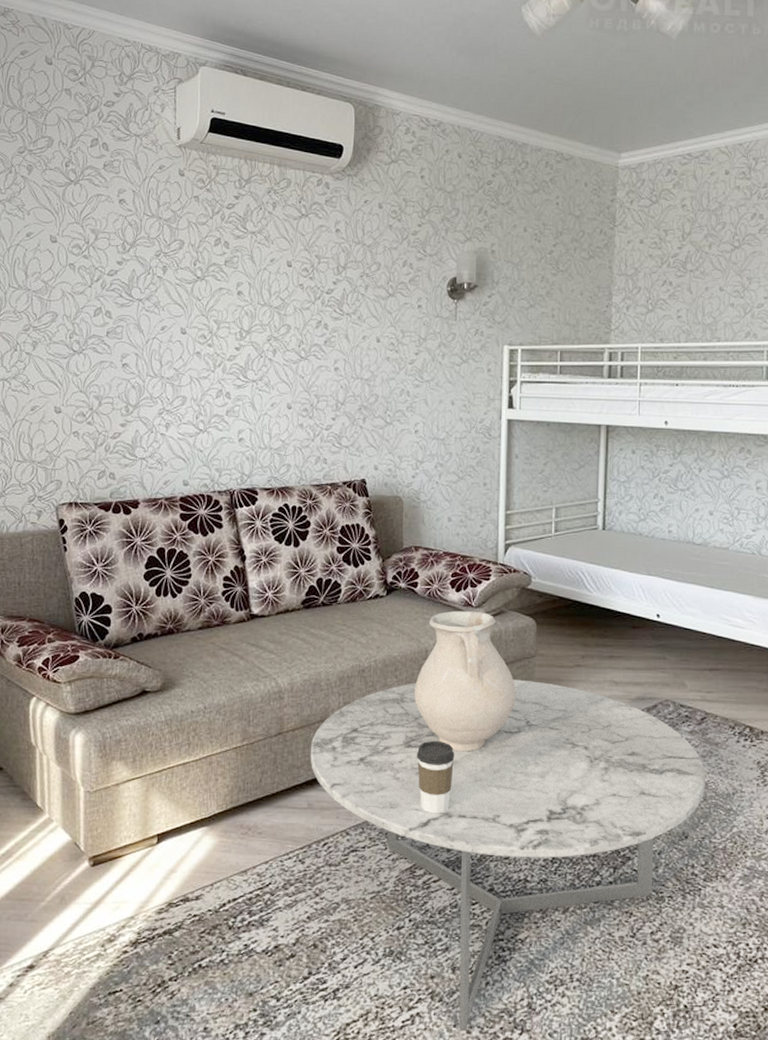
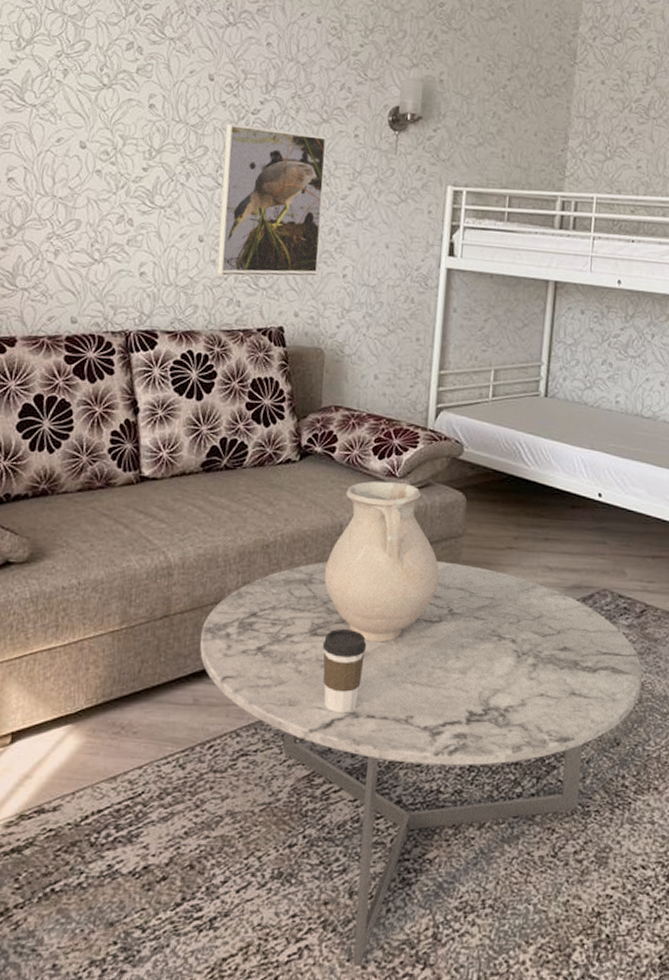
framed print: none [304,303,394,438] -> present [216,122,327,277]

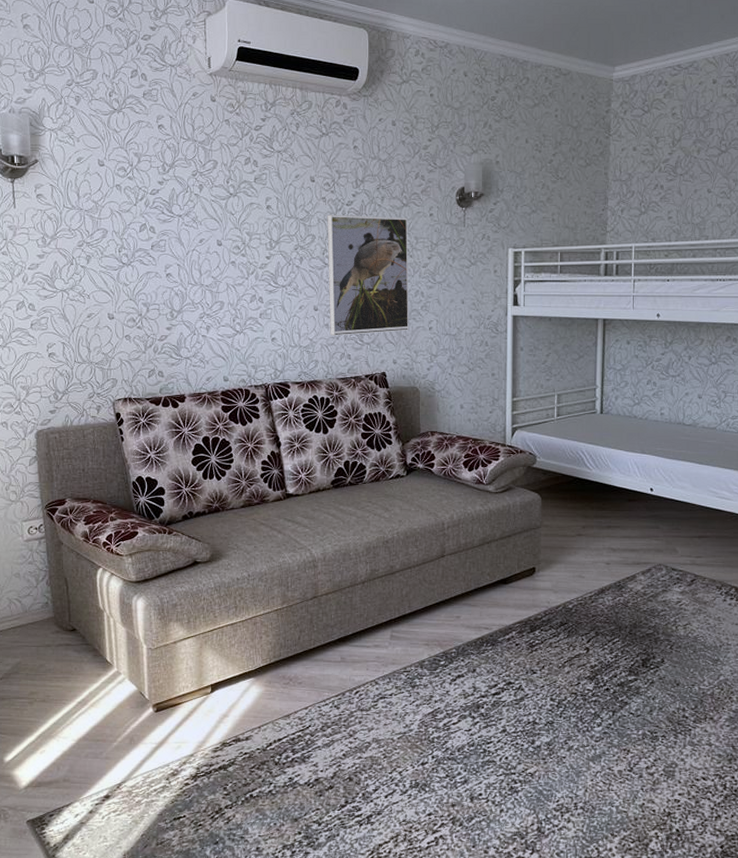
coffee table: present [199,561,643,965] -> none [342,548,696,850]
coffee cup: present [322,628,367,714] -> none [435,602,470,666]
vase: present [324,481,440,643] -> none [433,488,524,612]

